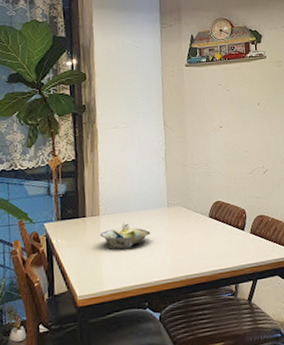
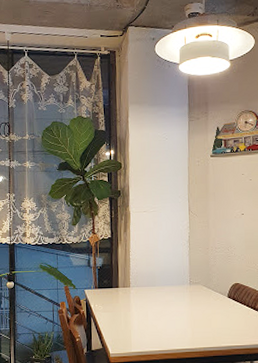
decorative bowl: present [100,222,151,249] -> none [130,295,174,318]

